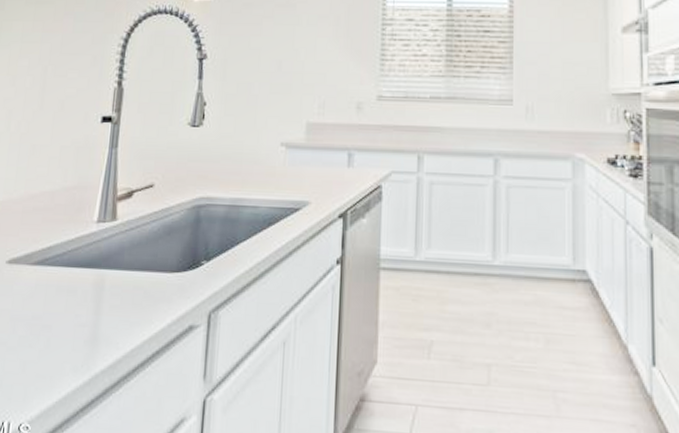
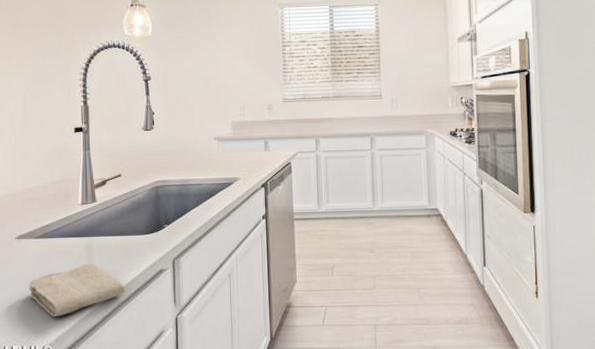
washcloth: none [13,307,140,382] -> present [29,264,125,317]

